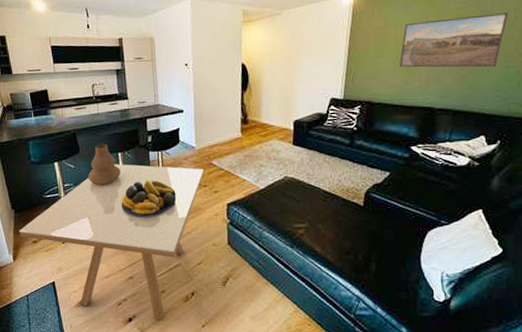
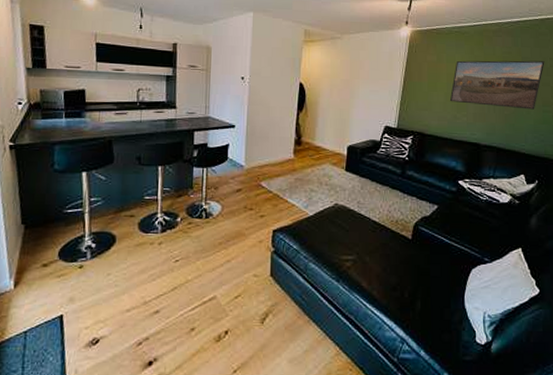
dining table: present [19,164,204,320] -> none [26,179,251,364]
vase: present [88,144,120,186] -> none [120,155,159,202]
fruit bowl: present [121,179,177,217] -> none [155,198,219,241]

